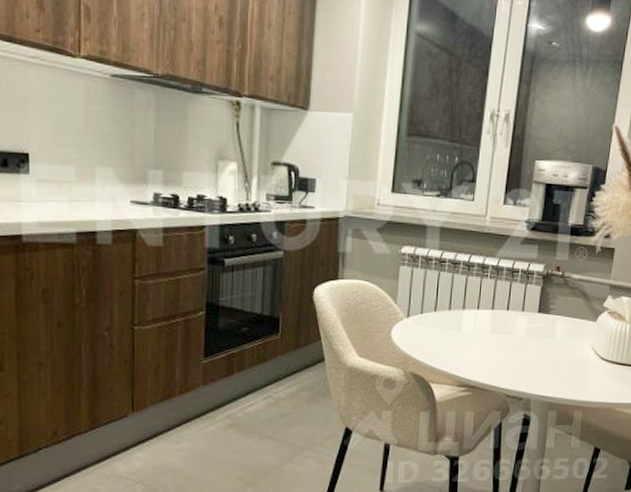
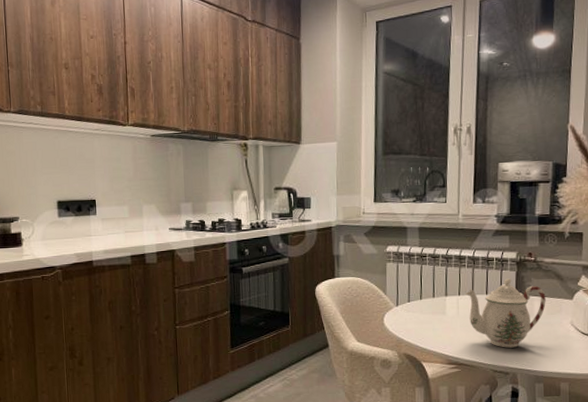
teapot: none [485,294,570,371] -> present [465,278,546,348]

